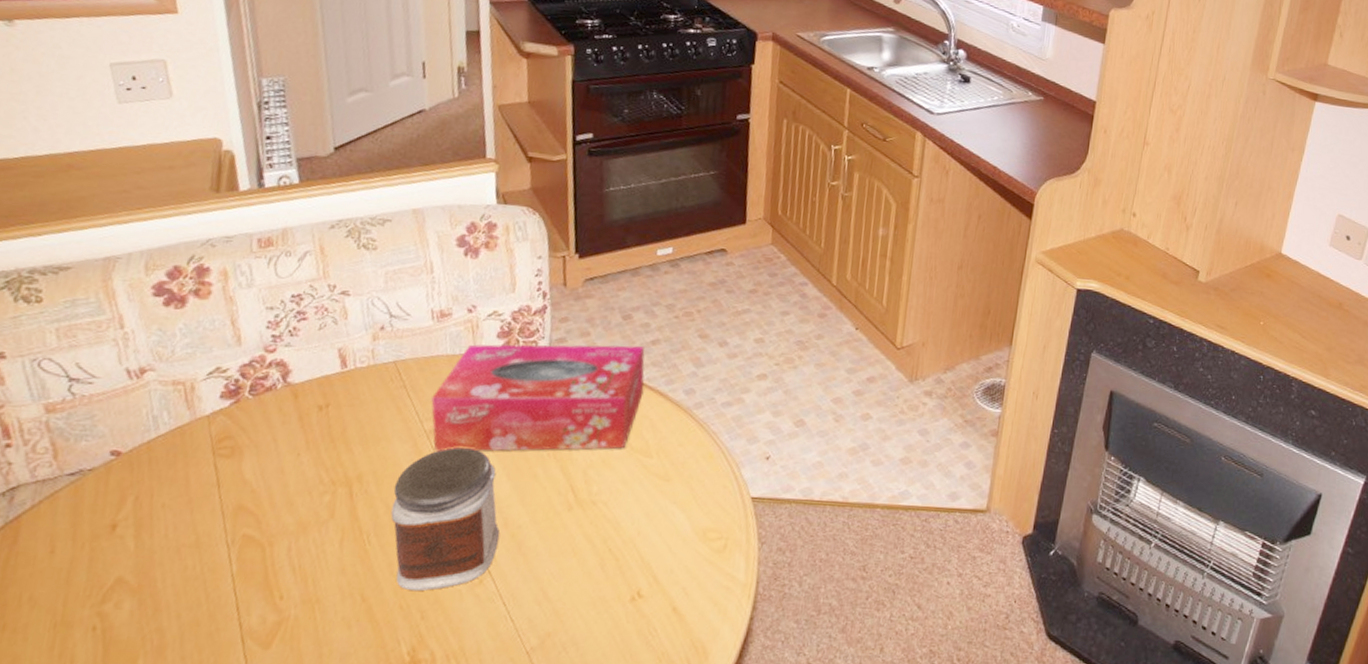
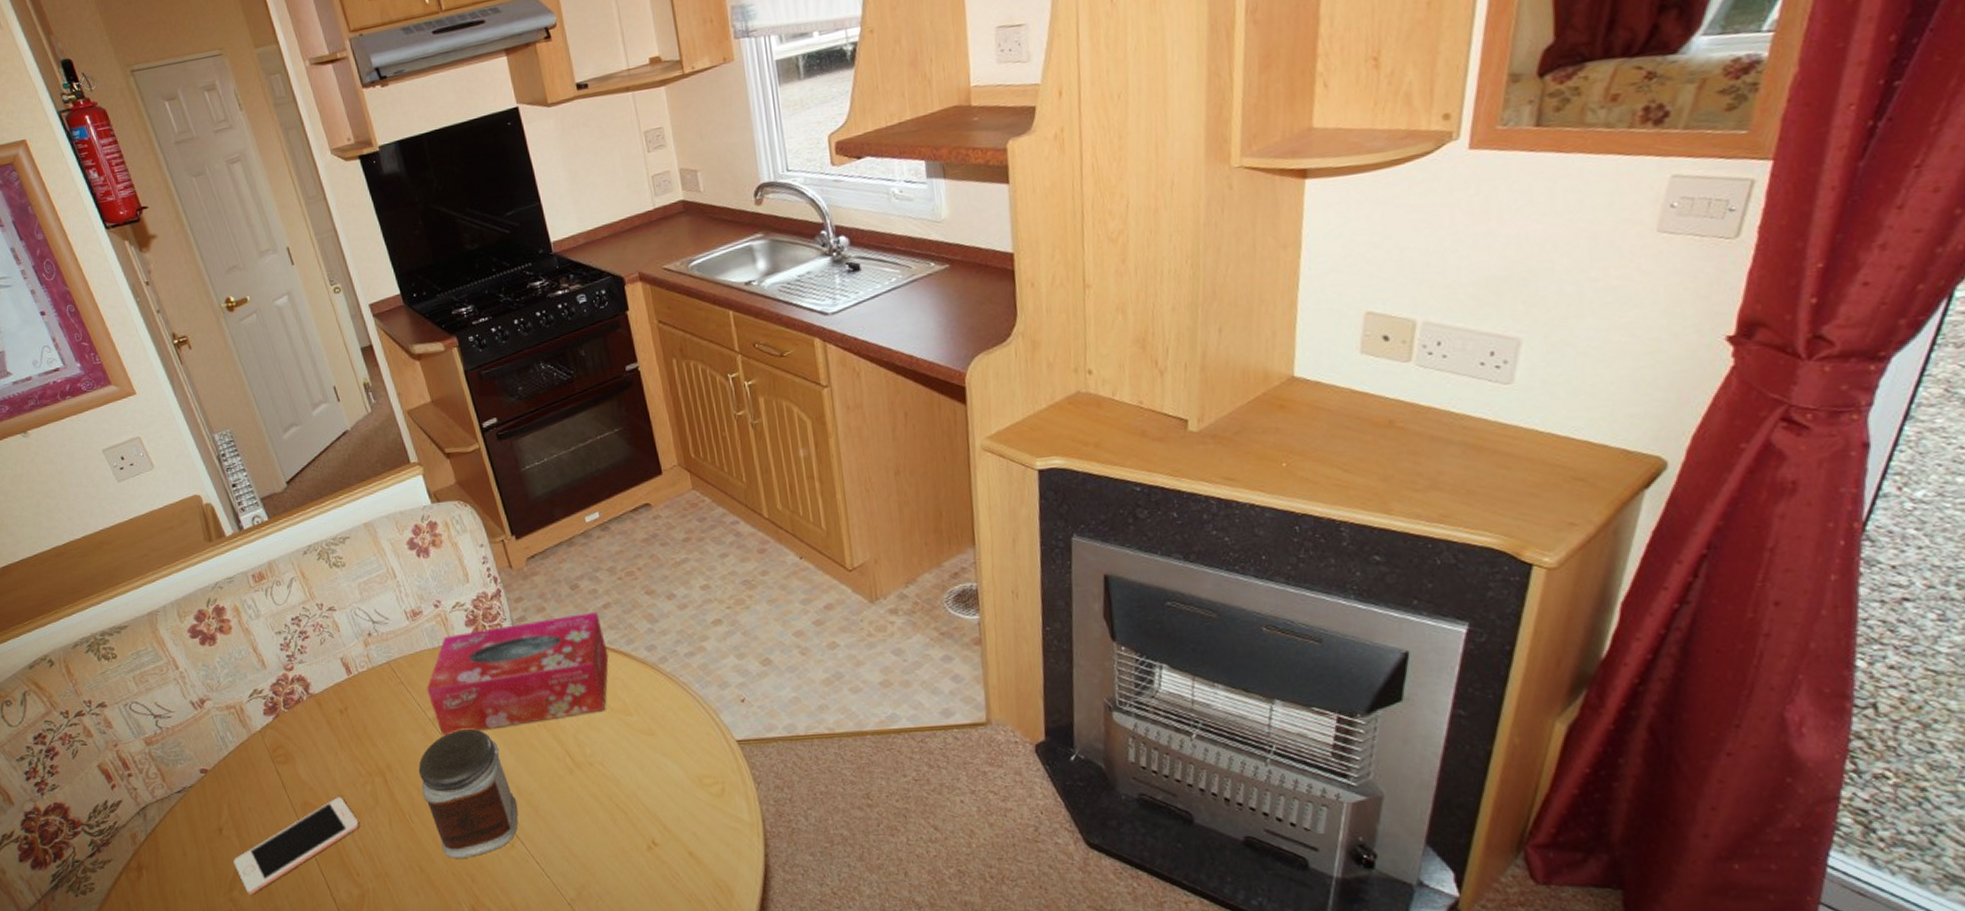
cell phone: none [118,504,302,610] -> present [233,797,360,895]

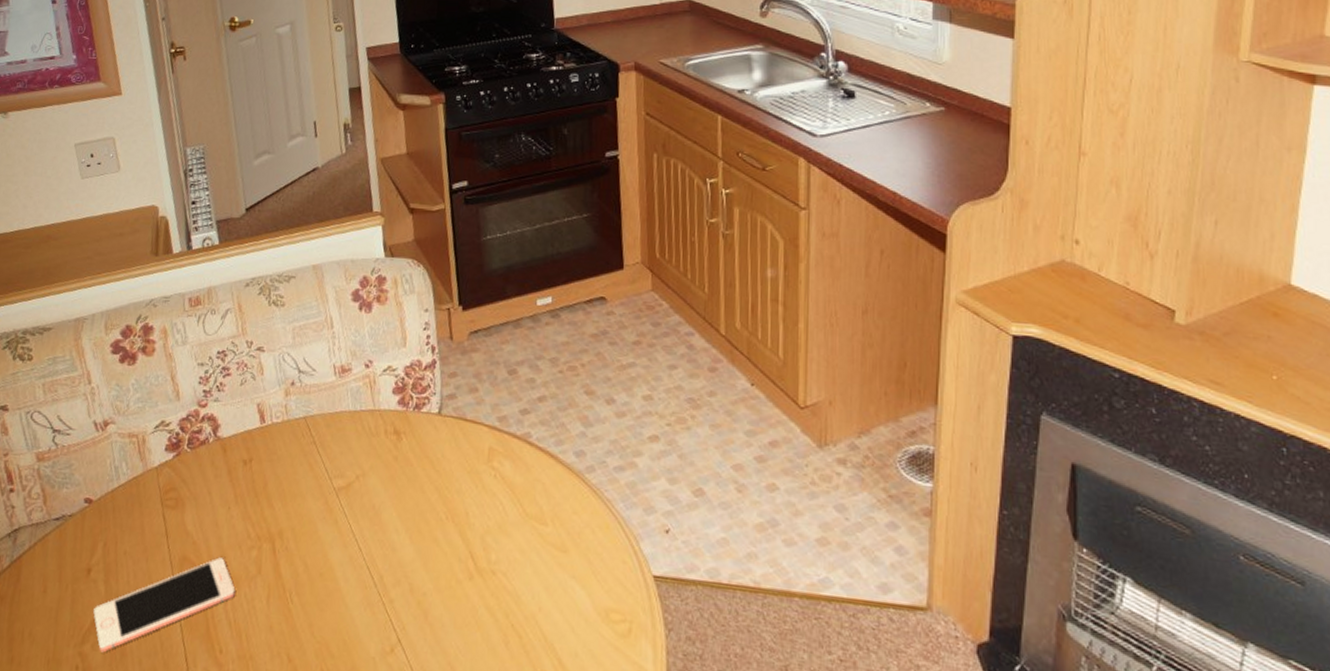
jar: present [418,728,518,859] -> none [309,506,407,656]
tissue box: present [426,612,609,735] -> none [338,400,534,515]

